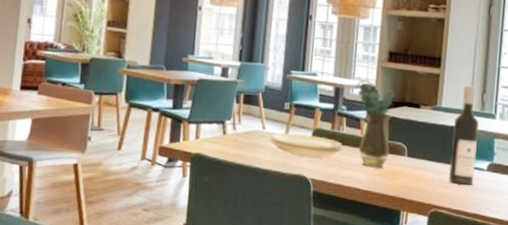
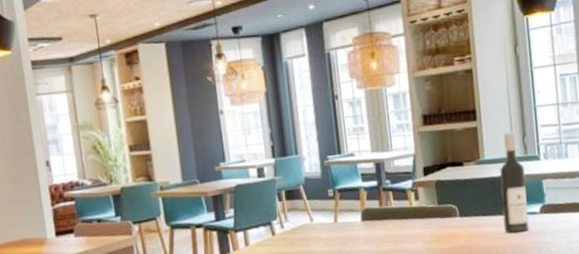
plate: present [269,132,343,158] -> none [319,215,394,240]
vase: present [357,77,395,168] -> none [396,148,442,236]

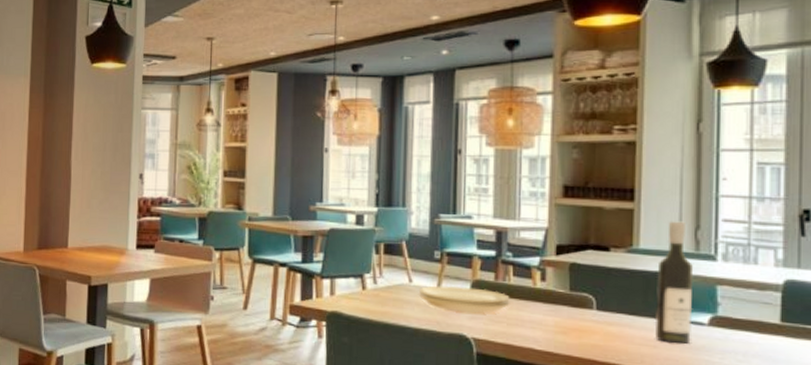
plate: none [319,215,394,240] -> present [418,285,510,313]

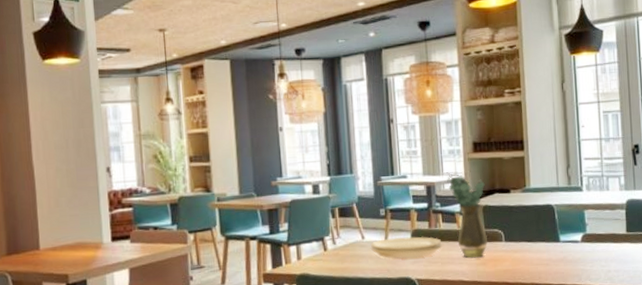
vase: none [524,217,575,325] -> present [446,172,488,259]
bottle: present [654,221,693,344] -> none [544,163,571,260]

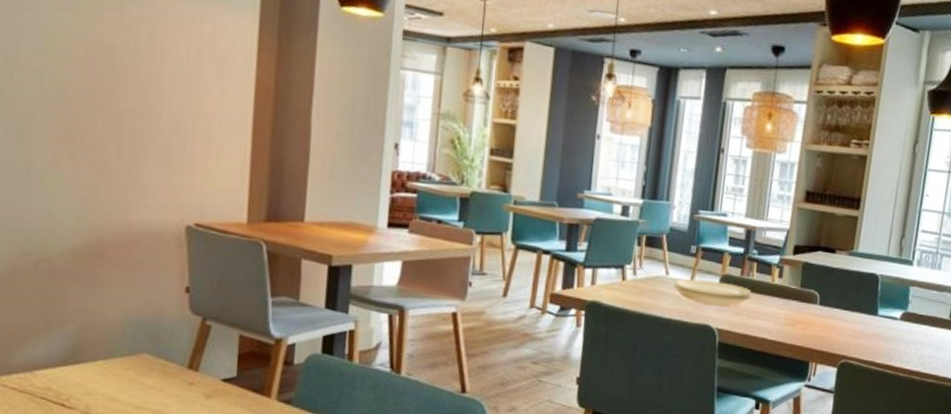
vase: present [446,172,488,259] -> none [768,218,810,317]

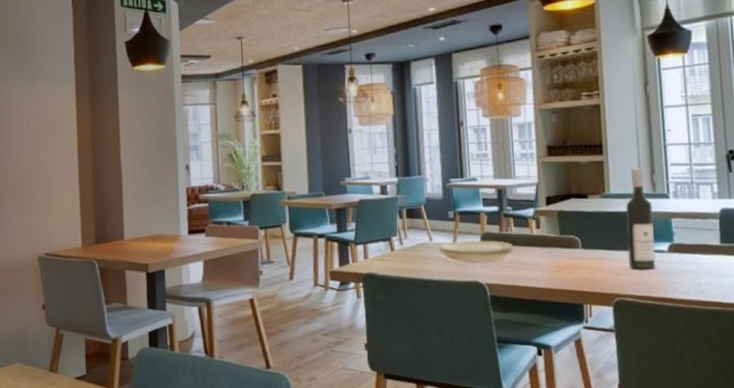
bottle: none [861,229,895,336] -> present [625,168,656,270]

